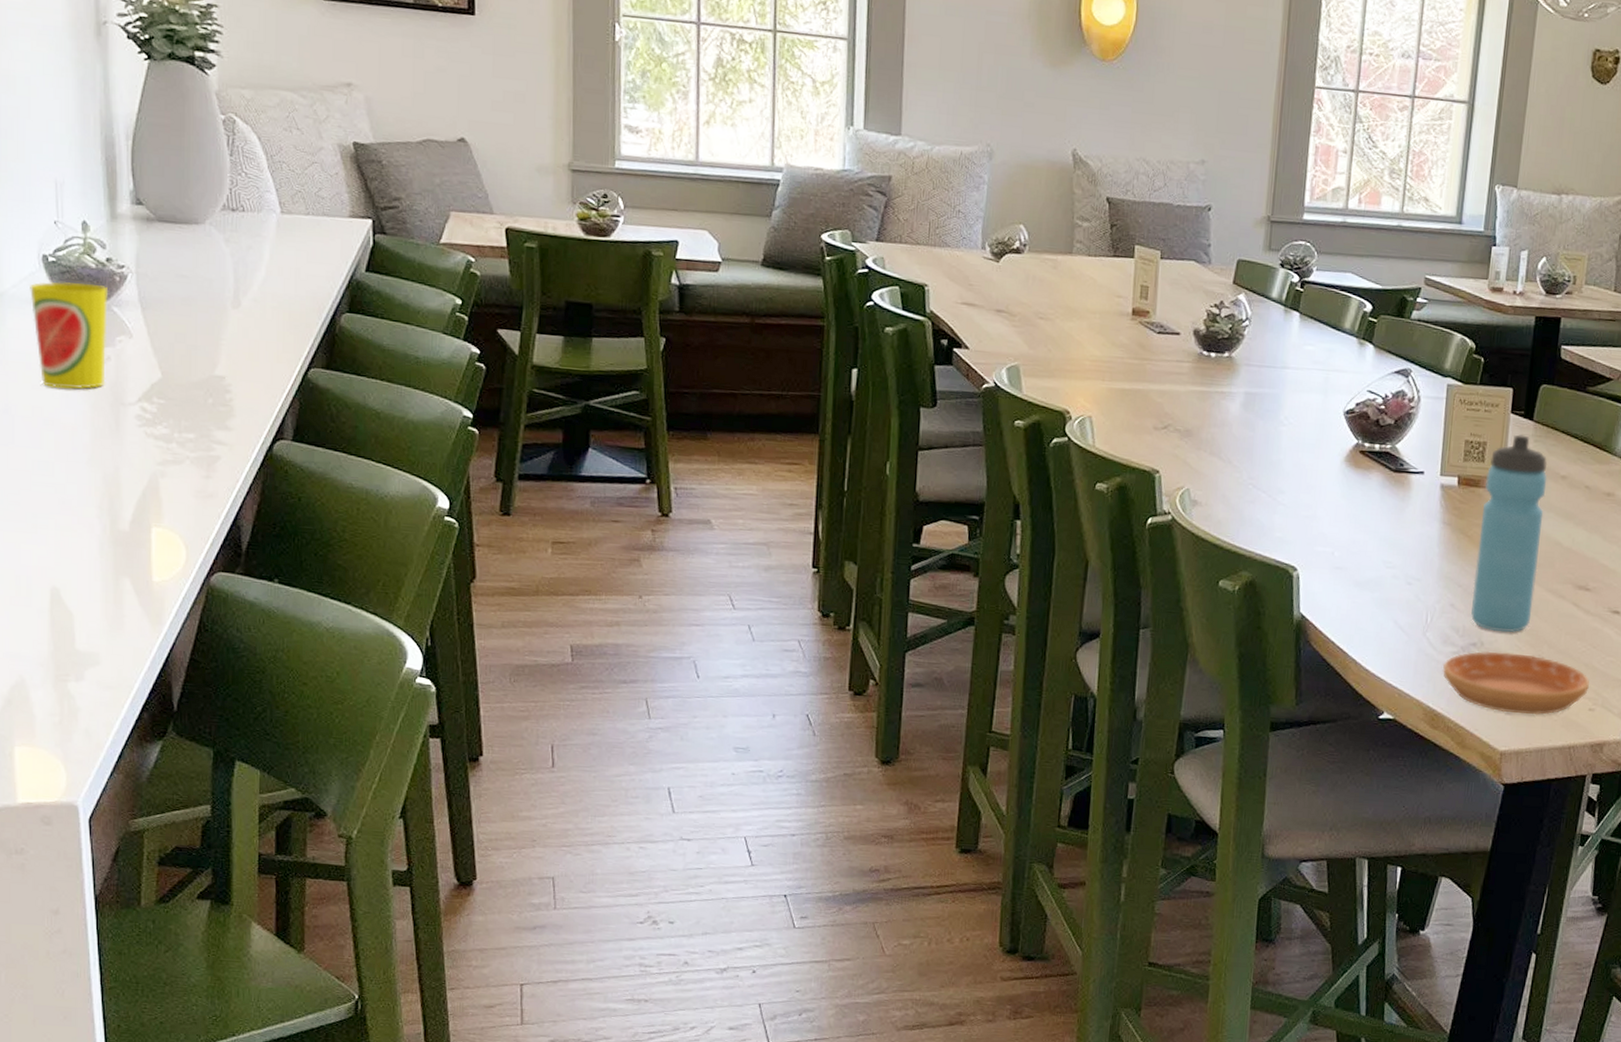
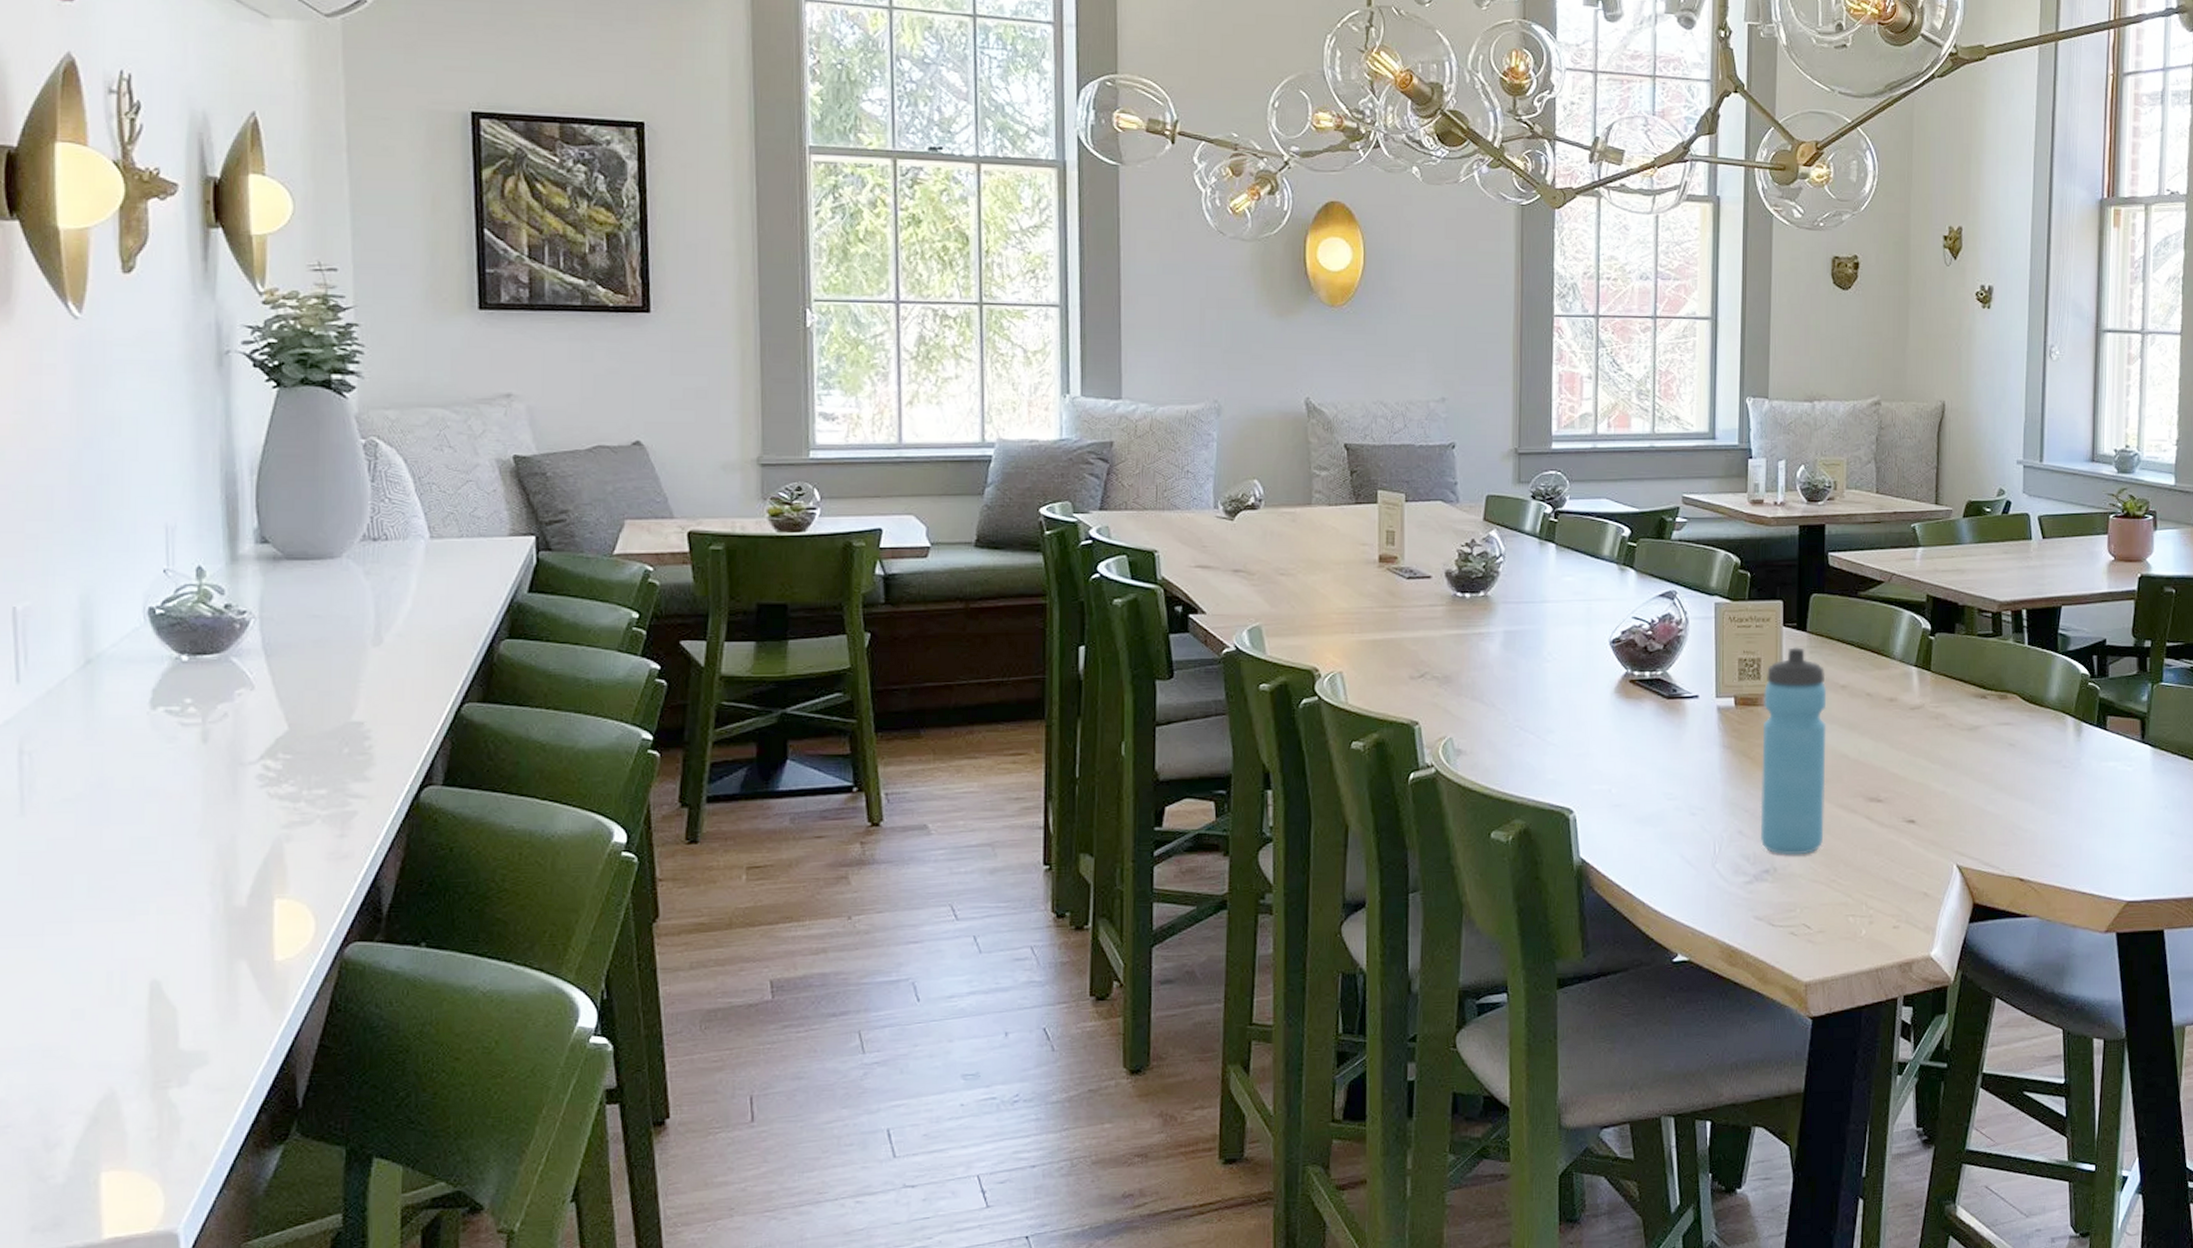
cup: present [30,282,108,389] -> none [132,635,226,755]
saucer: present [1442,651,1590,715] -> none [1735,876,1892,941]

